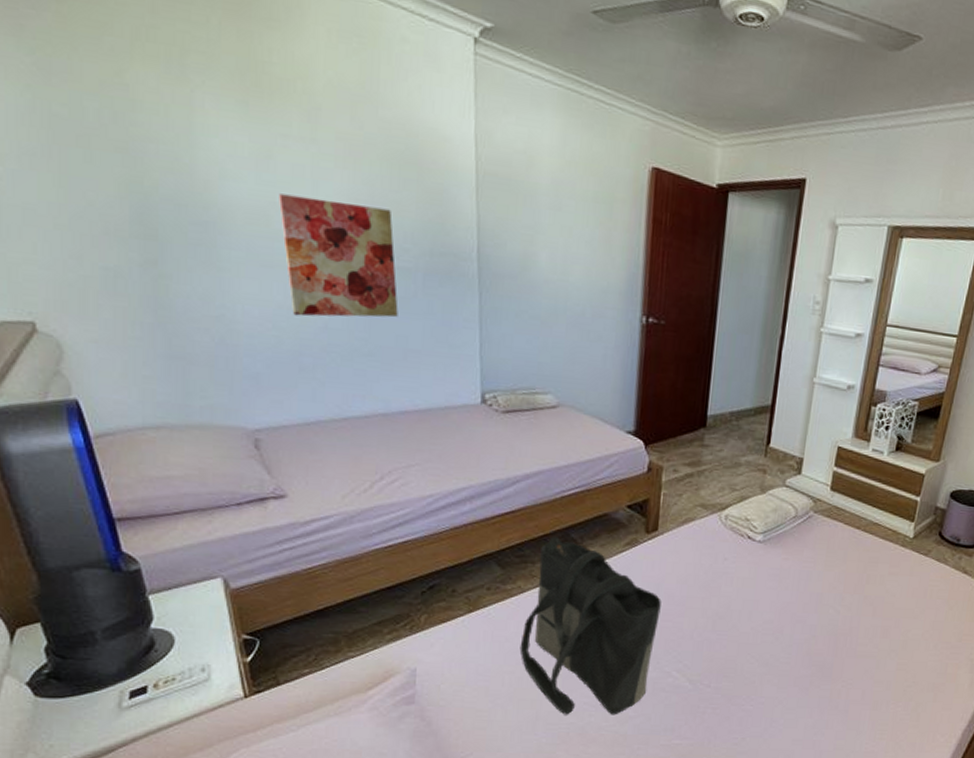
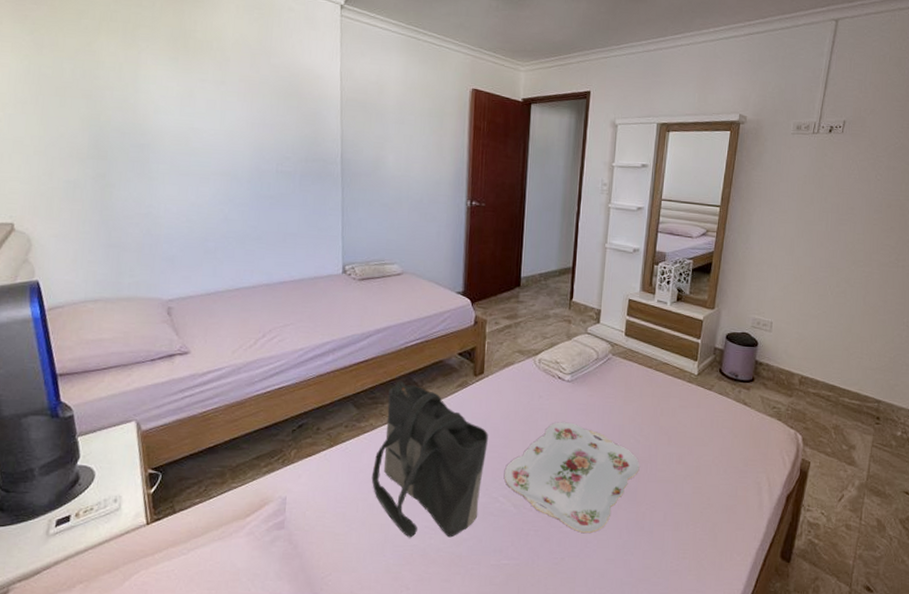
wall art: present [279,194,398,318] -> none [196,122,281,211]
serving tray: none [679,588,838,711] -> present [504,422,640,533]

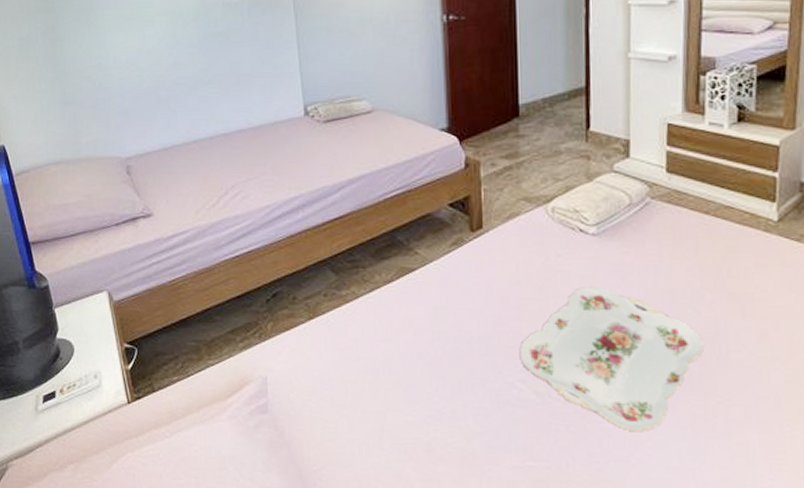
tote bag: present [371,381,488,538] -> none [359,240,495,431]

